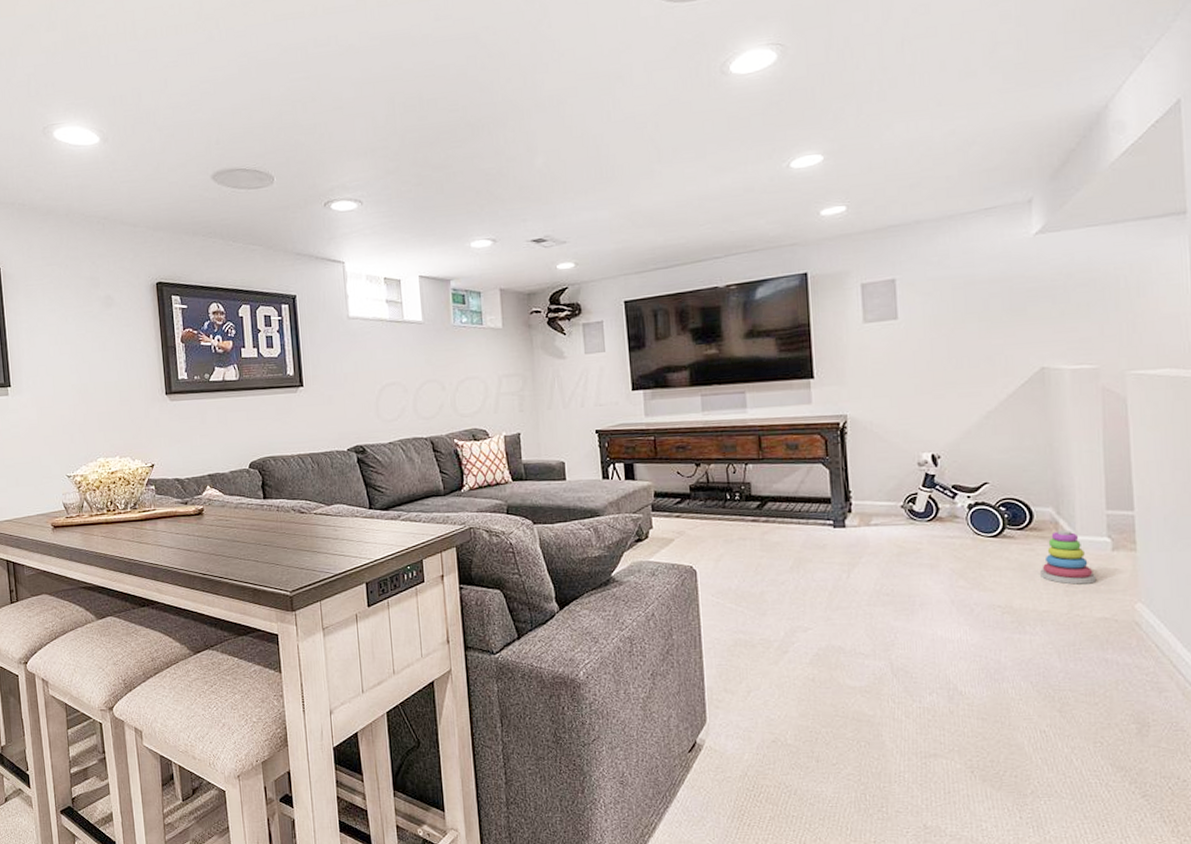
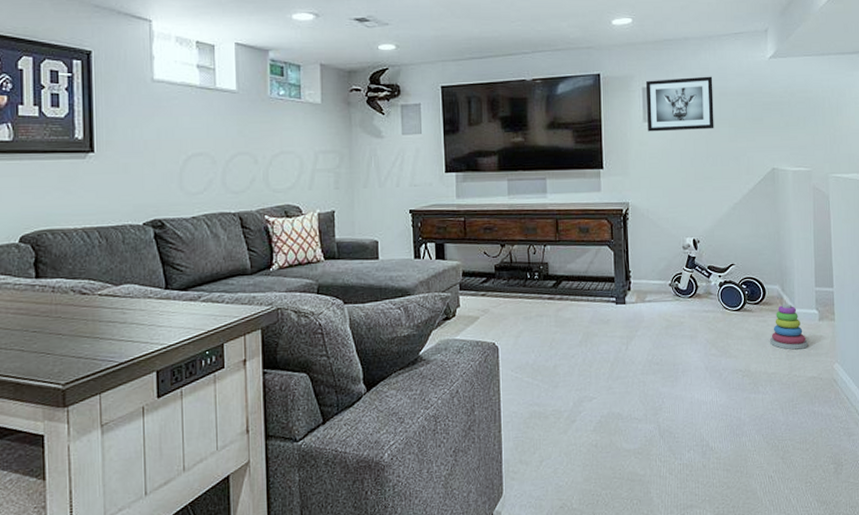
wall art: none [865,263,958,334] -> present [645,76,714,132]

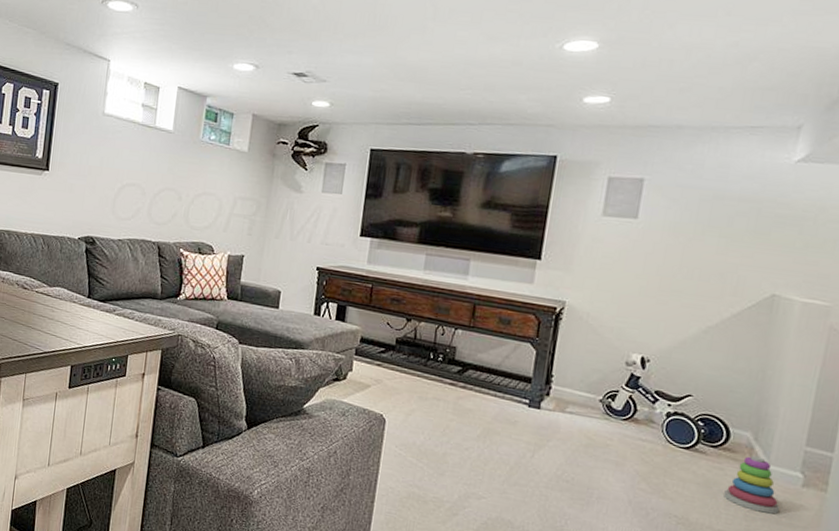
wall art: present [645,76,714,132] -> none [606,169,708,236]

